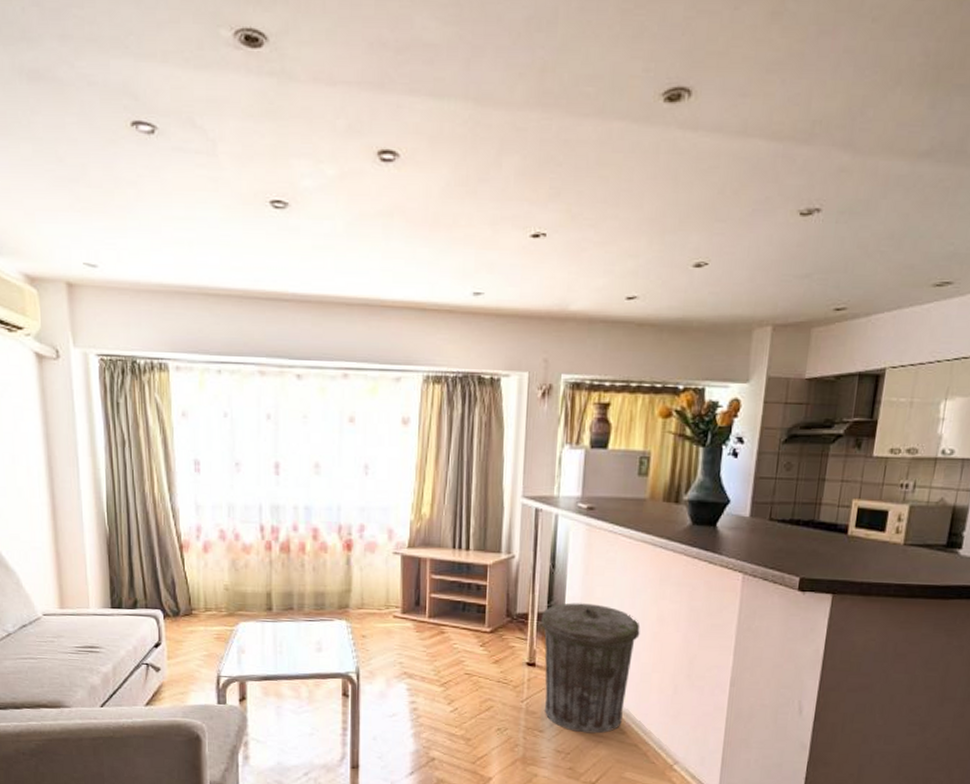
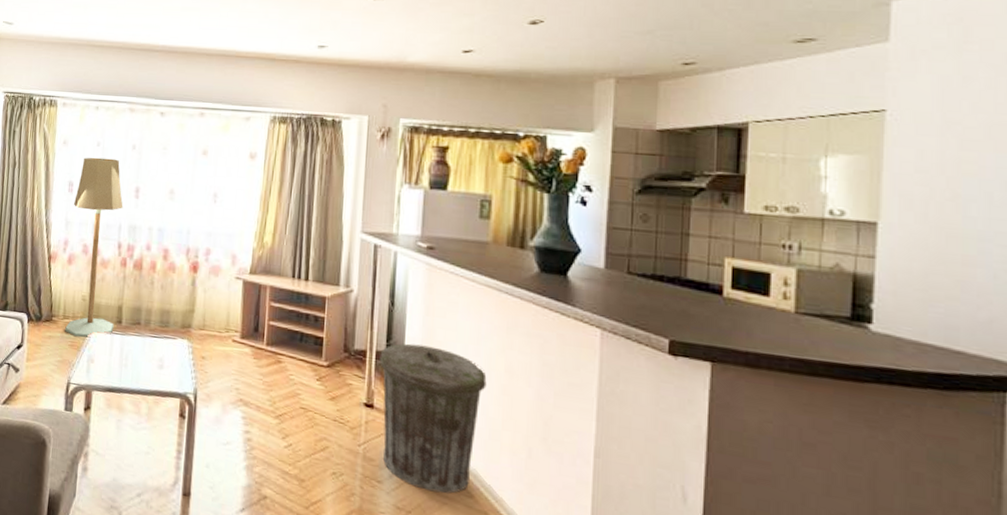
floor lamp: none [203,430,264,629] -> present [65,157,123,338]

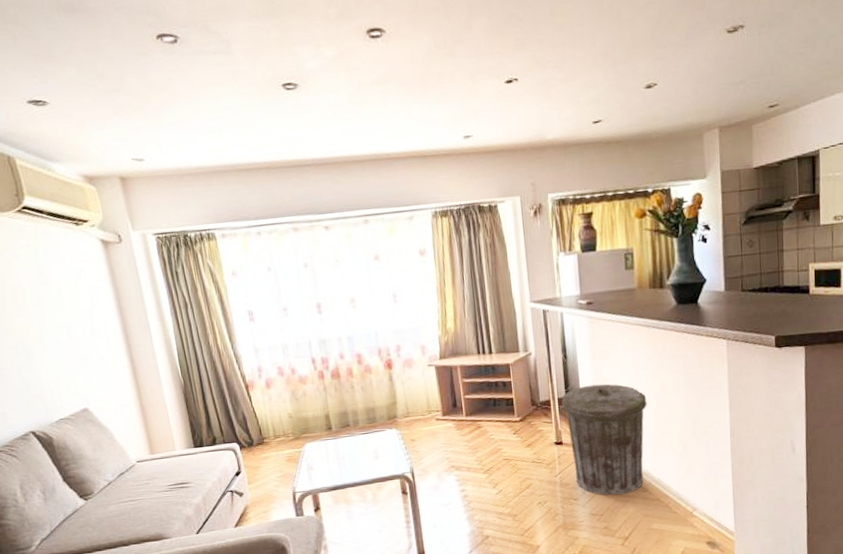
floor lamp: present [65,157,123,338] -> none [257,280,326,452]

